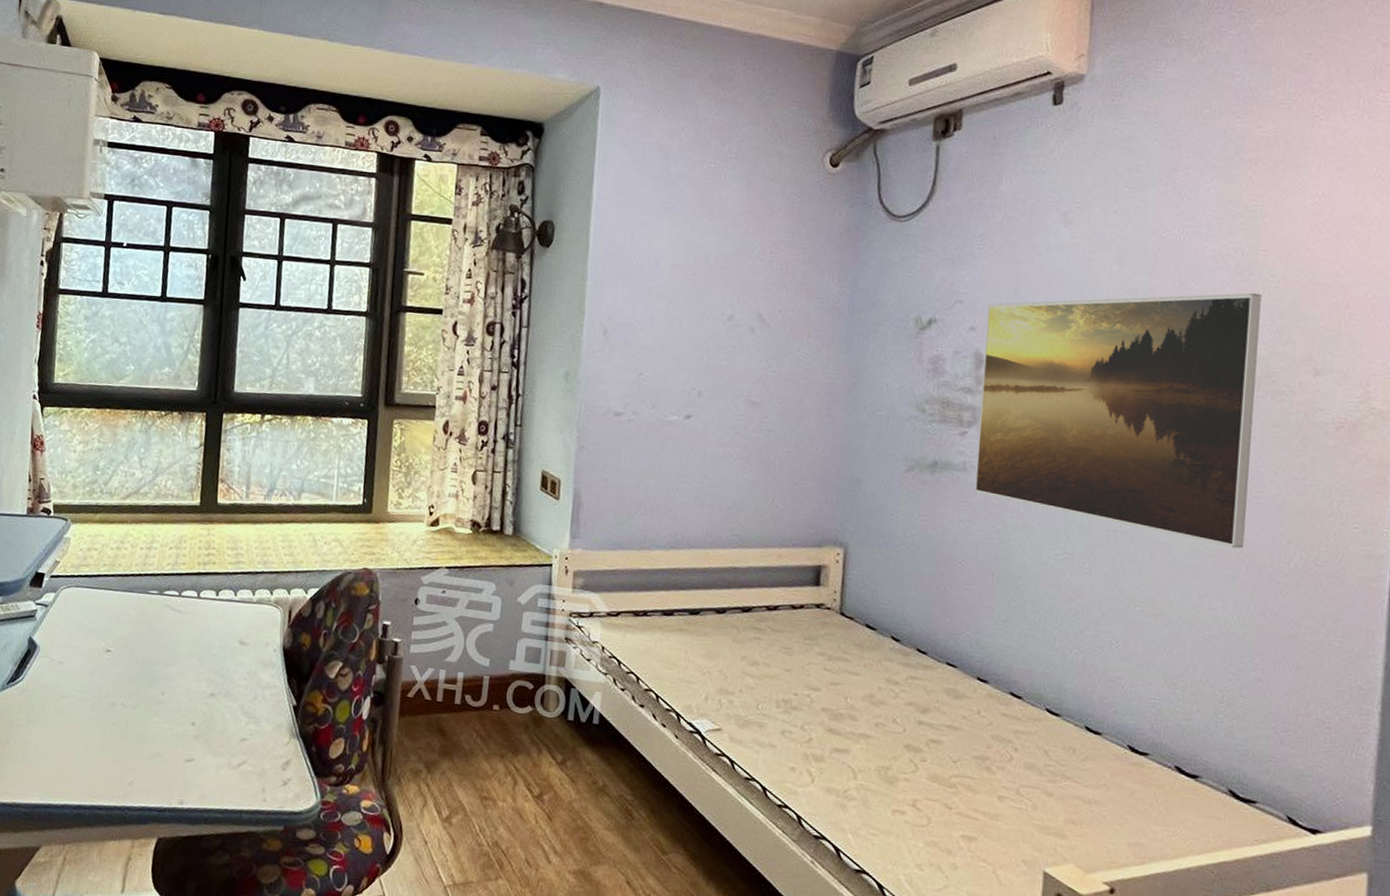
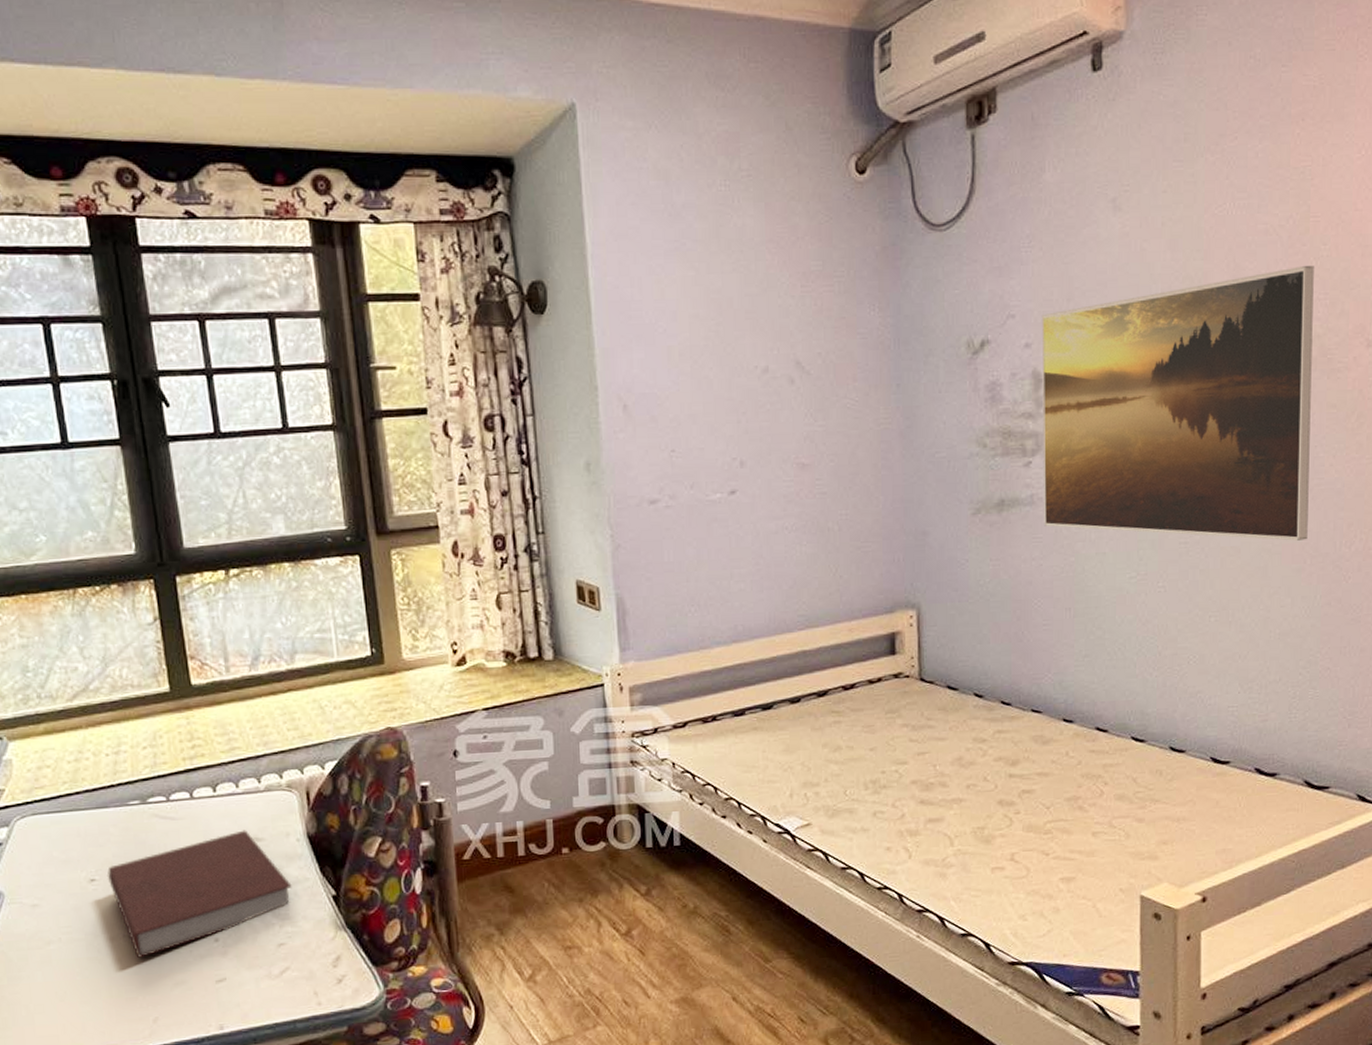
notebook: none [120,633,262,727] -> present [107,830,292,959]

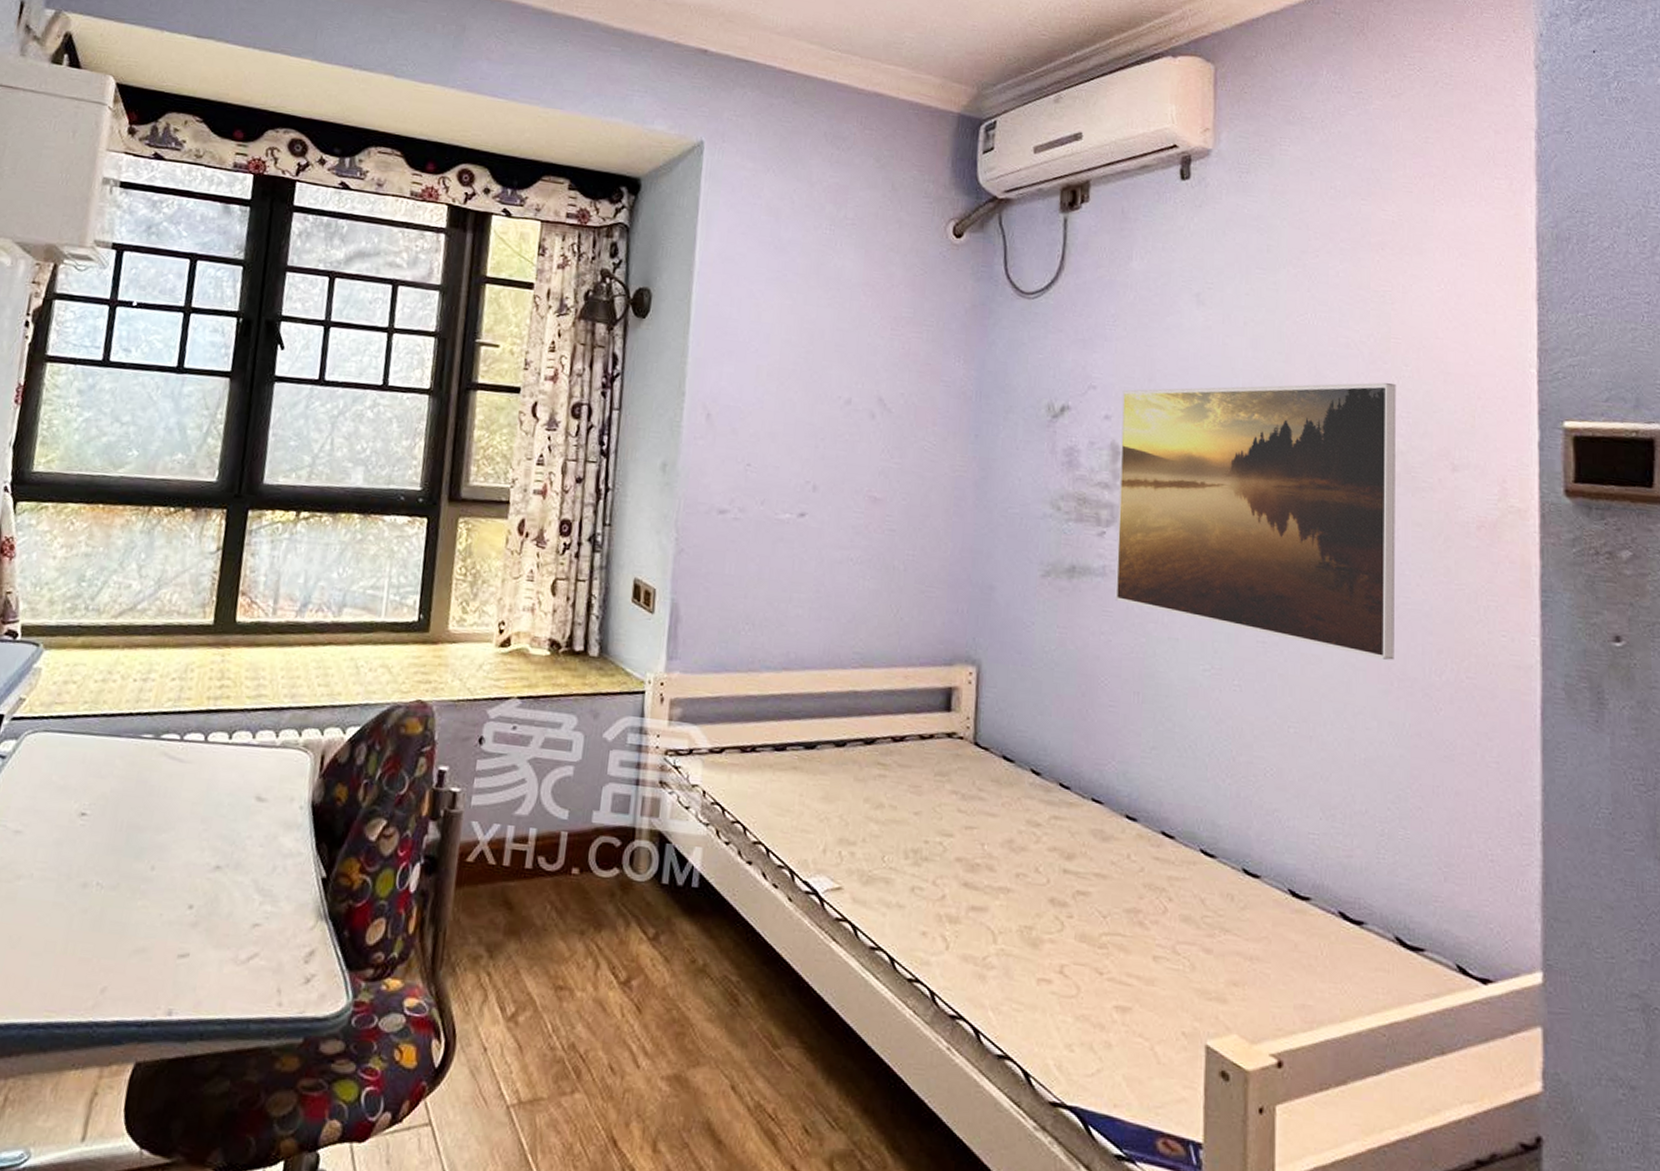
notebook: present [107,830,292,959] -> none [98,786,283,914]

